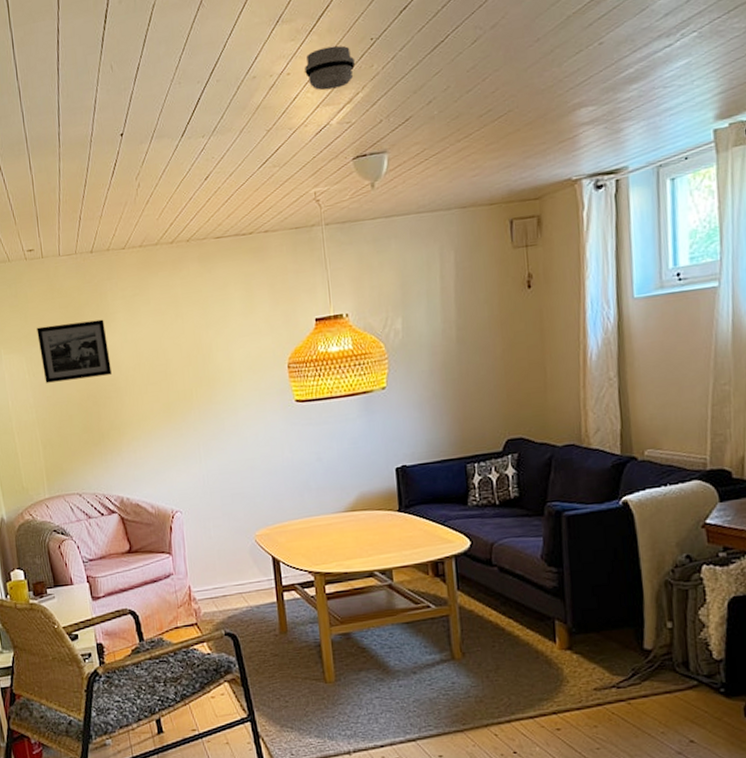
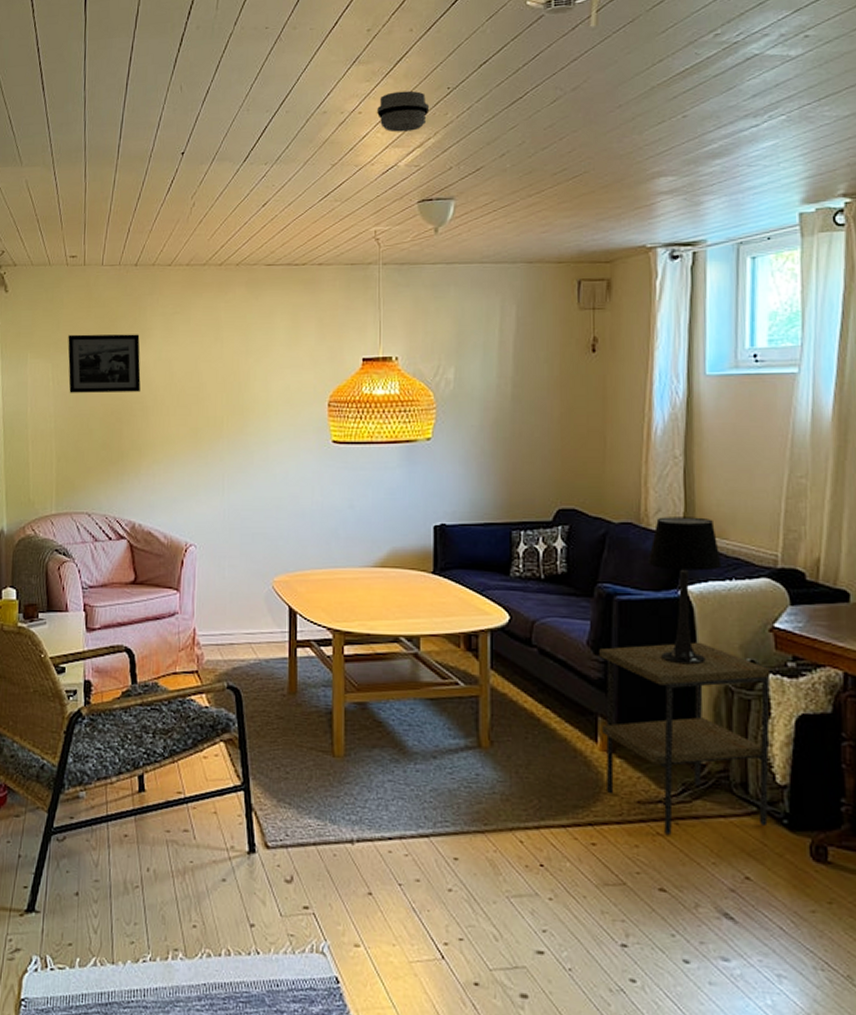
side table: none [552,544,707,715] -> present [599,642,771,836]
table lamp: none [590,431,657,566] -> present [647,517,722,665]

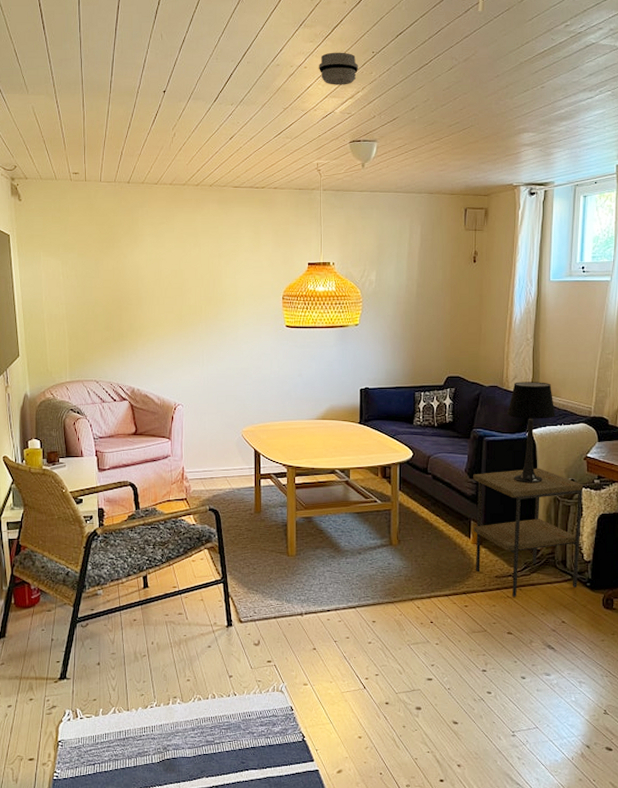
picture frame: present [67,334,141,393] -> none [74,238,135,285]

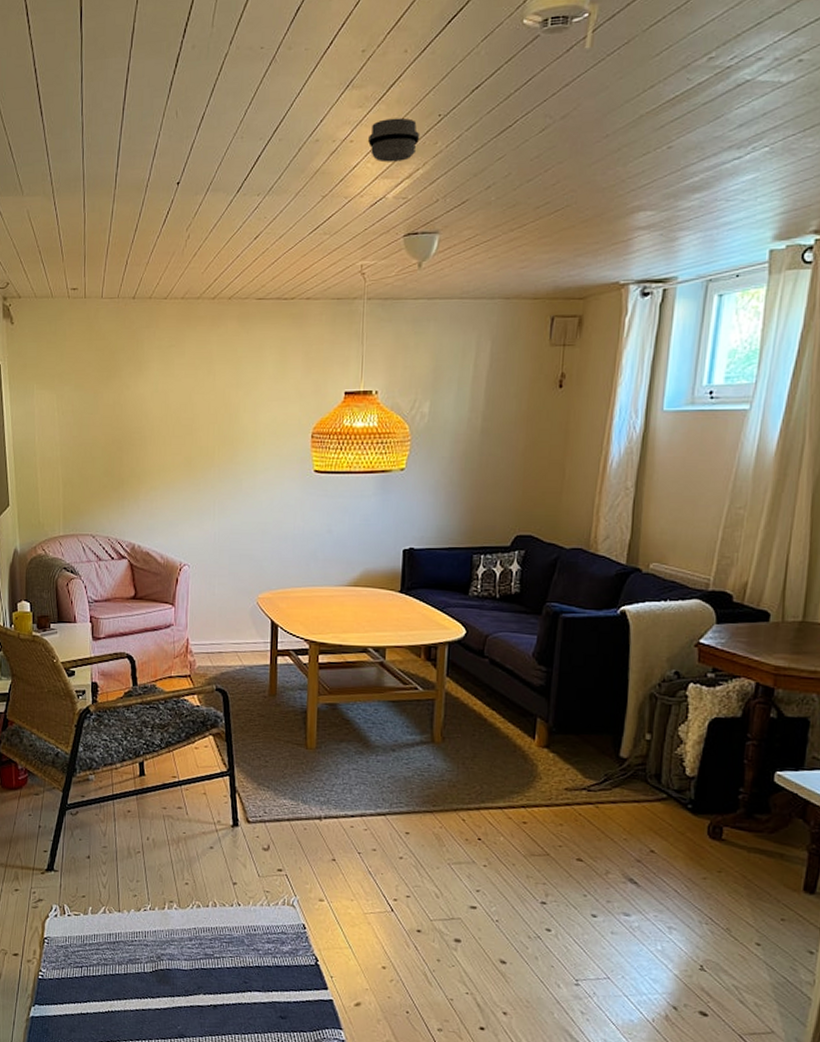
side table: present [473,468,584,598] -> none [539,655,692,817]
table lamp: present [506,382,555,484] -> none [592,543,659,675]

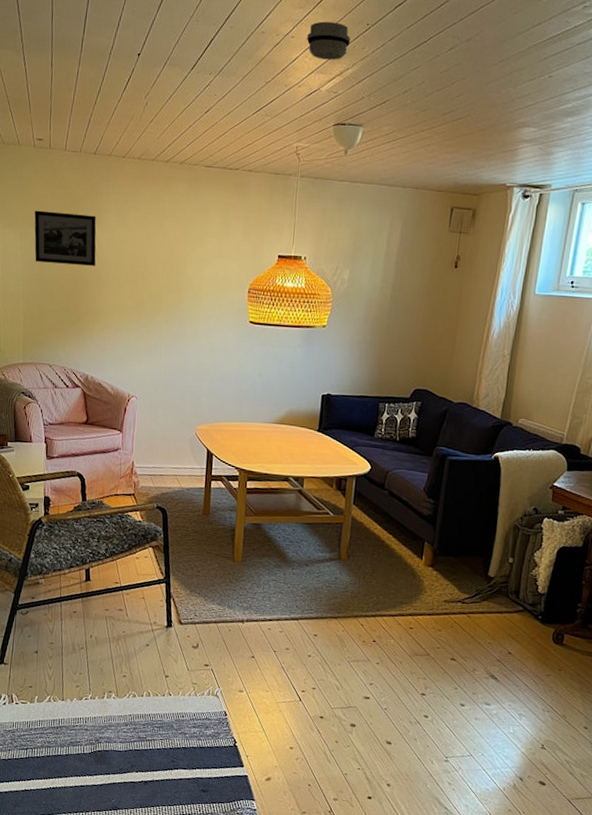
picture frame: none [71,366,139,423] -> present [34,210,97,266]

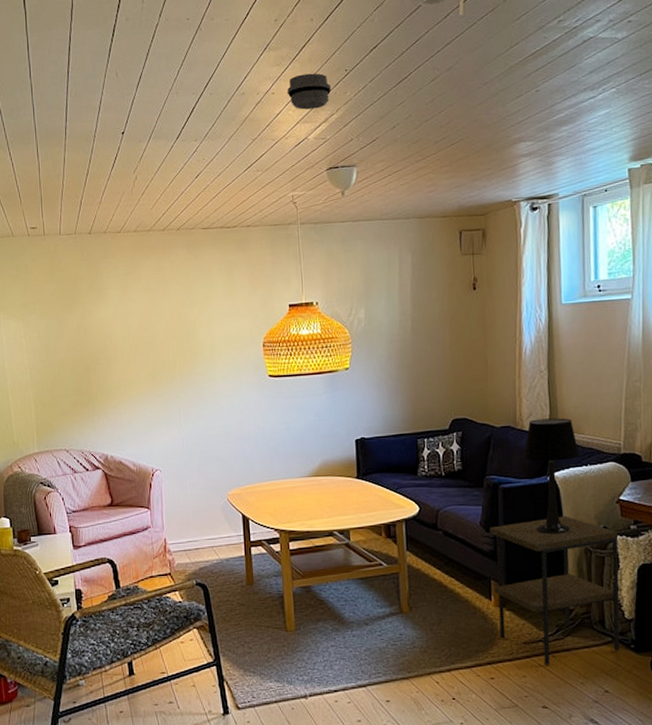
picture frame: present [34,210,97,266] -> none [35,293,103,348]
side table: none [425,493,547,624] -> present [490,515,620,666]
table lamp: none [473,400,525,509] -> present [523,418,579,534]

